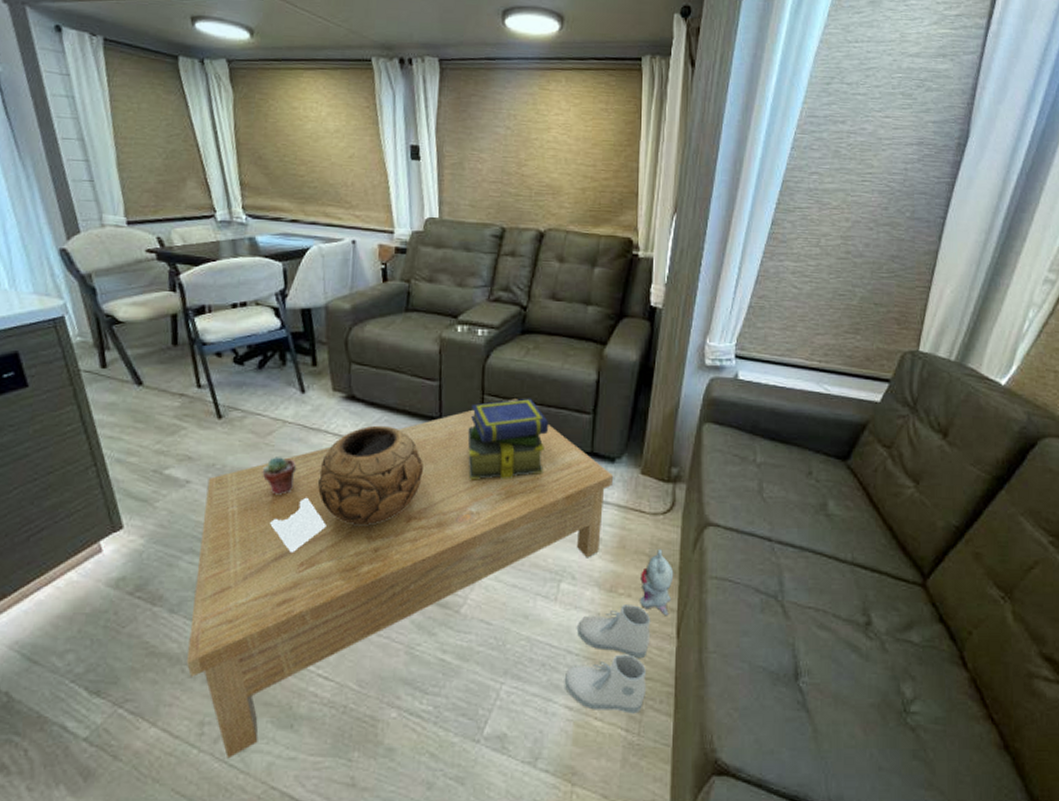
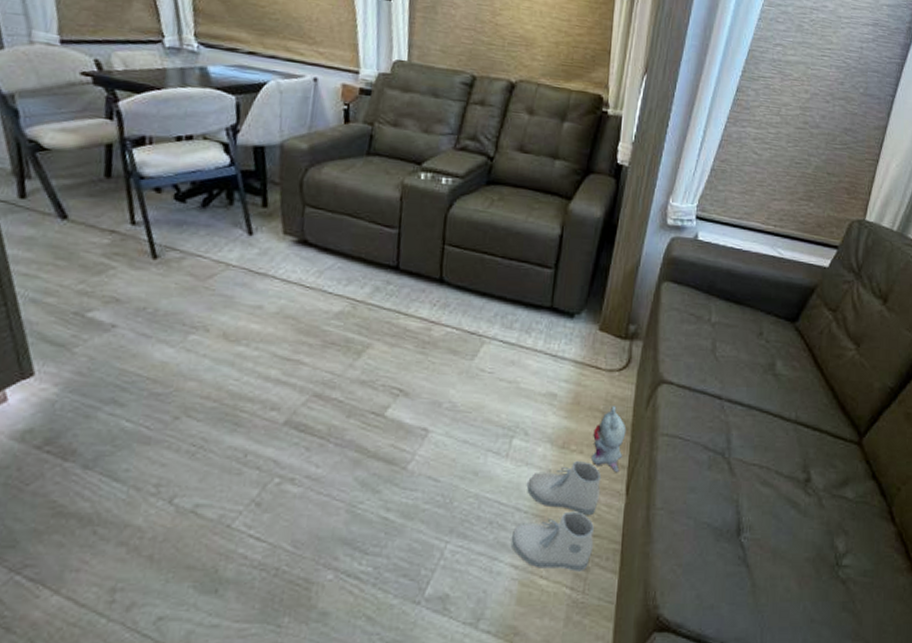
coffee table: present [187,399,614,759] -> none [100,250,572,628]
potted succulent: present [262,457,297,495] -> none [199,302,239,343]
decorative bowl: present [317,425,424,525] -> none [260,272,378,376]
stack of books: present [467,398,549,480] -> none [423,250,510,333]

